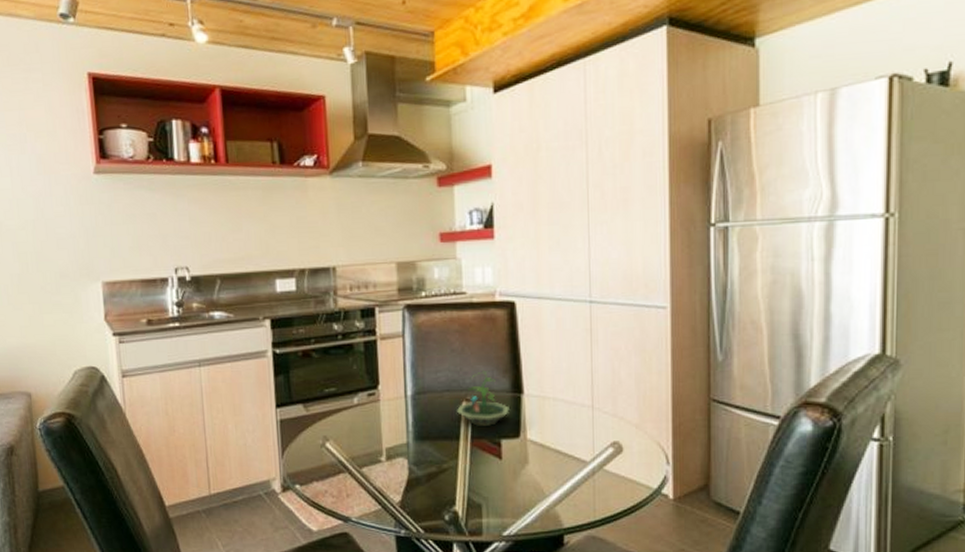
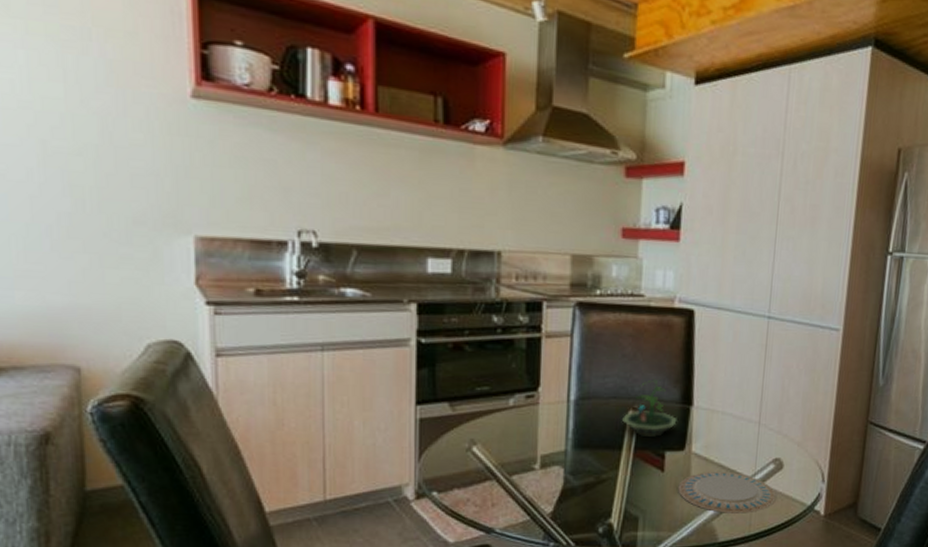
plate: none [517,458,619,499] -> present [678,472,776,514]

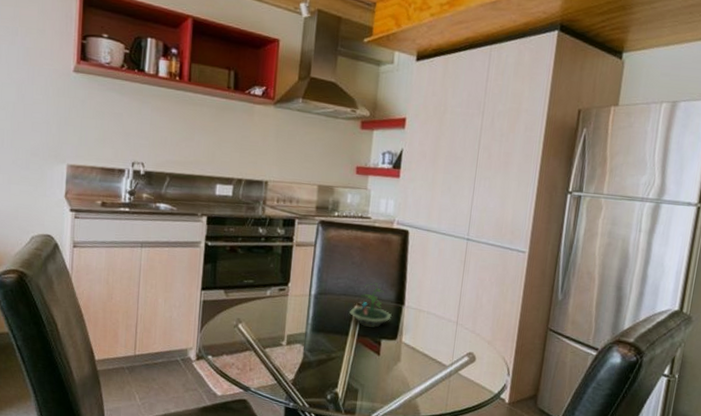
plate: present [678,472,776,514] -> none [390,358,469,395]

